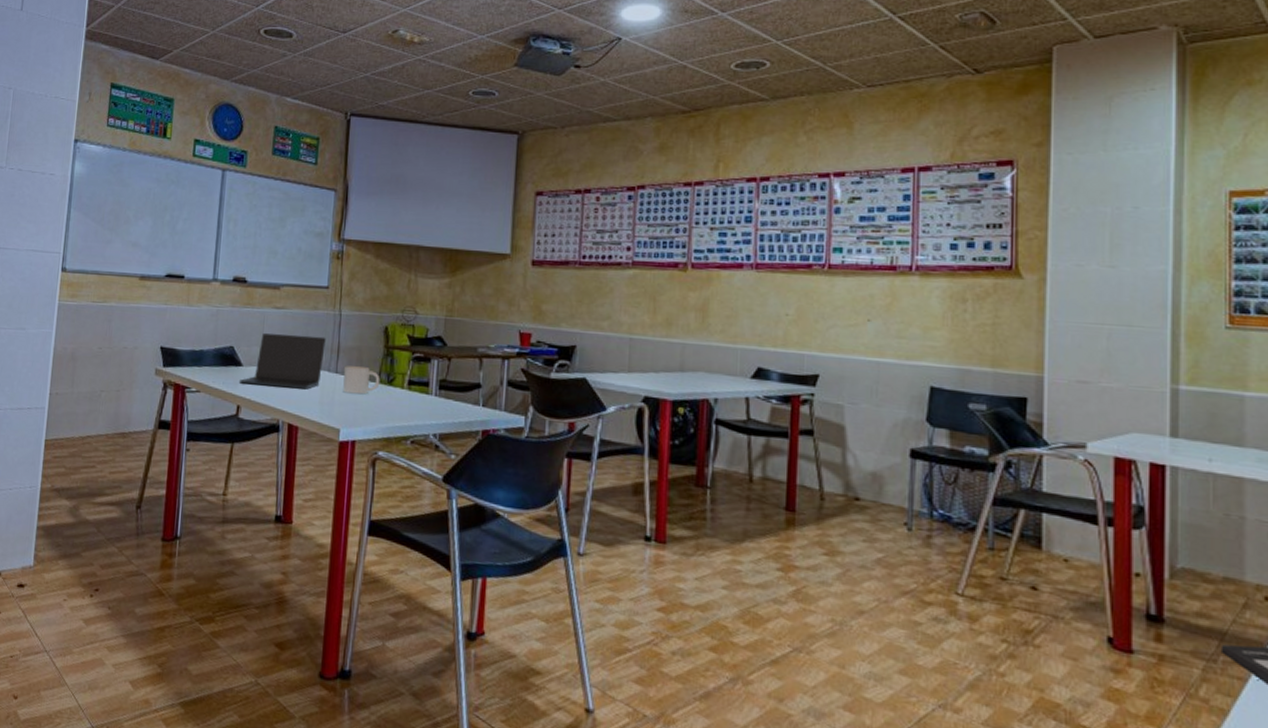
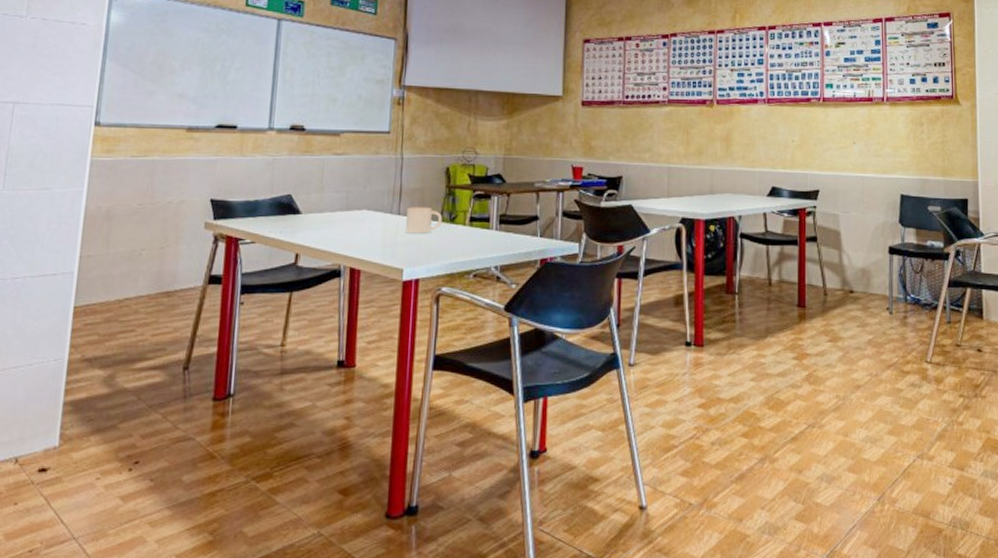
laptop: present [238,333,326,390] -> none [297,179,388,233]

